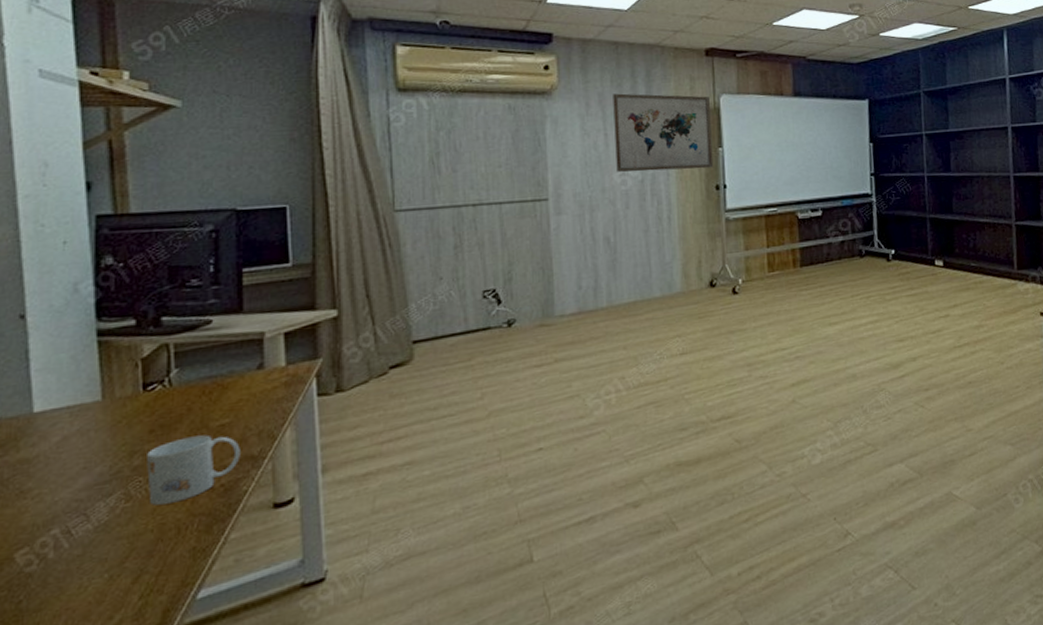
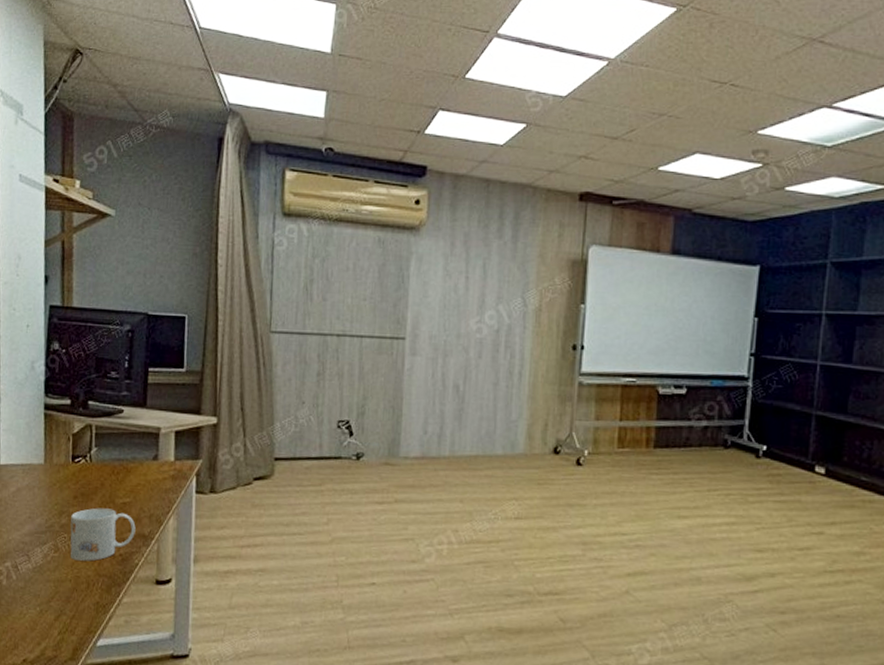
wall art: present [613,93,714,172] -> none [473,235,579,326]

